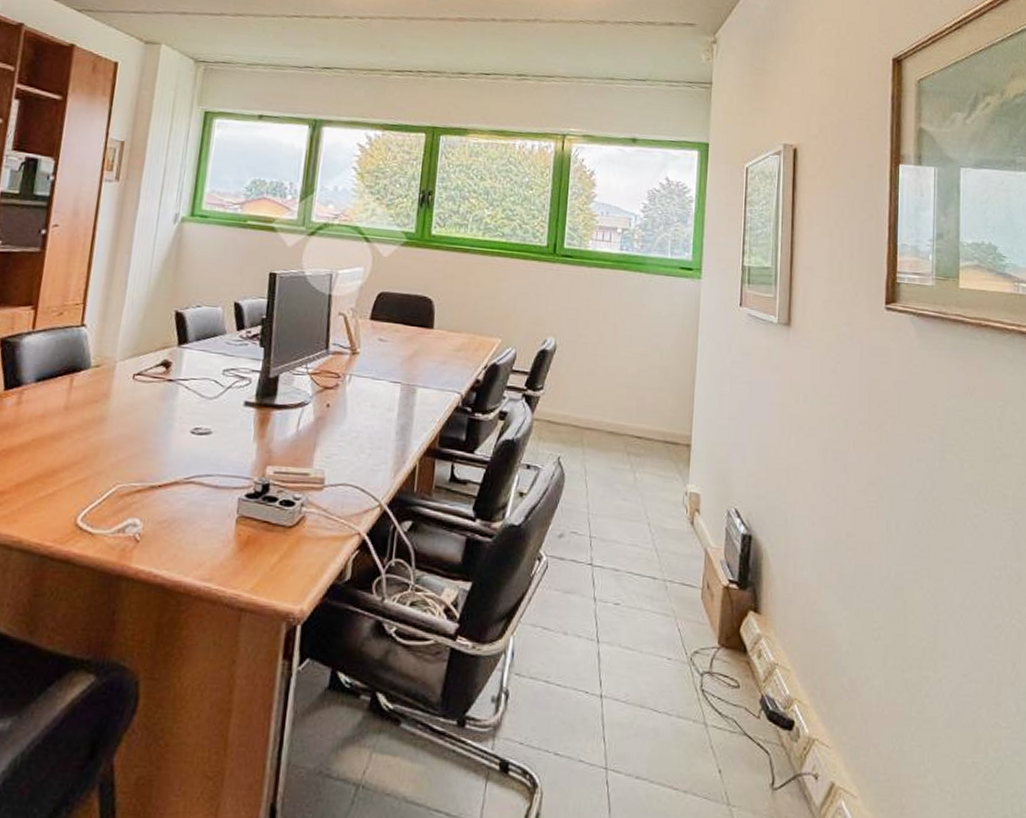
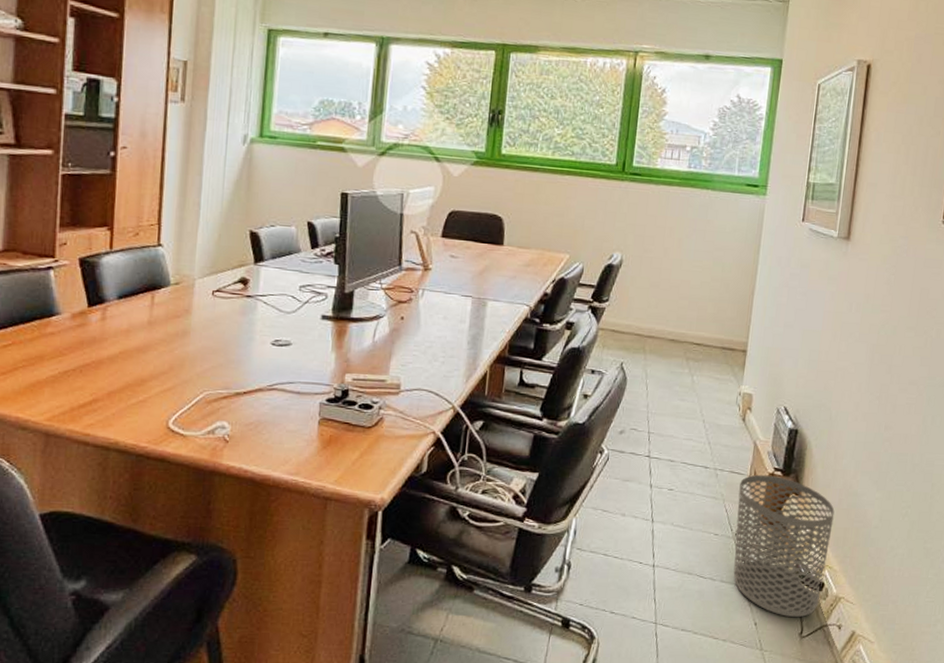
waste bin: none [691,587,799,764] -> present [733,474,835,618]

